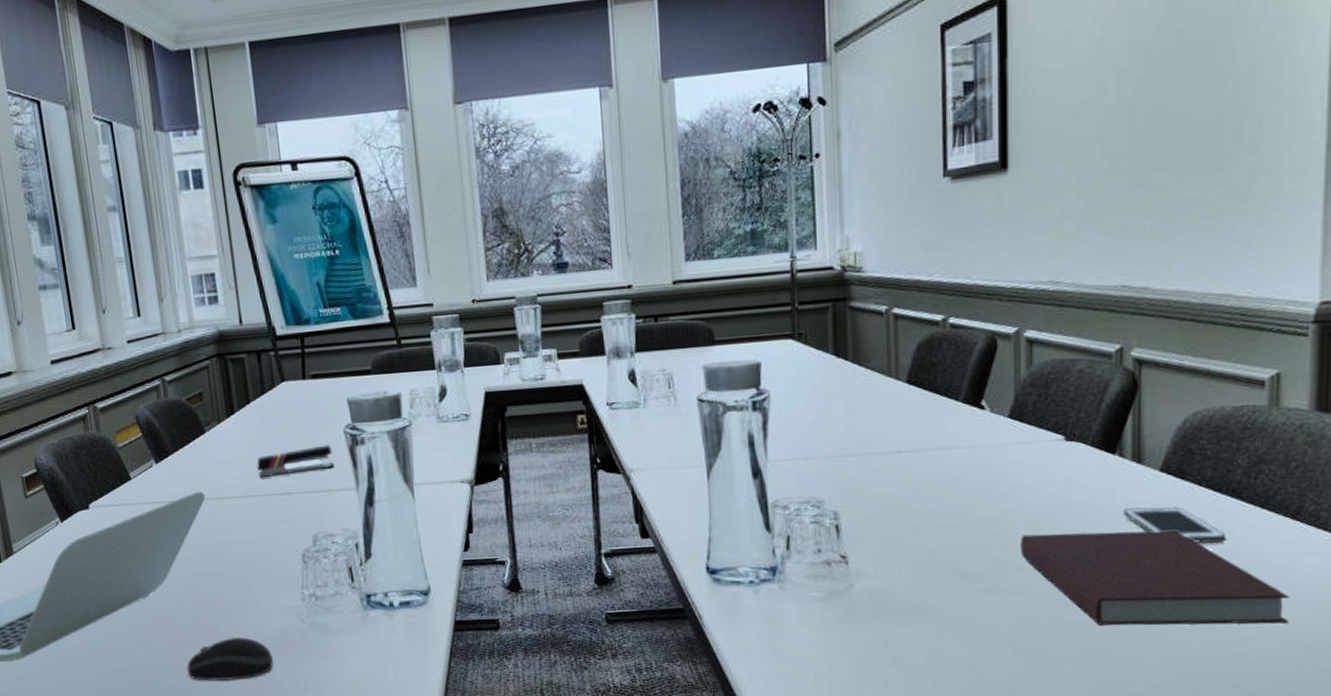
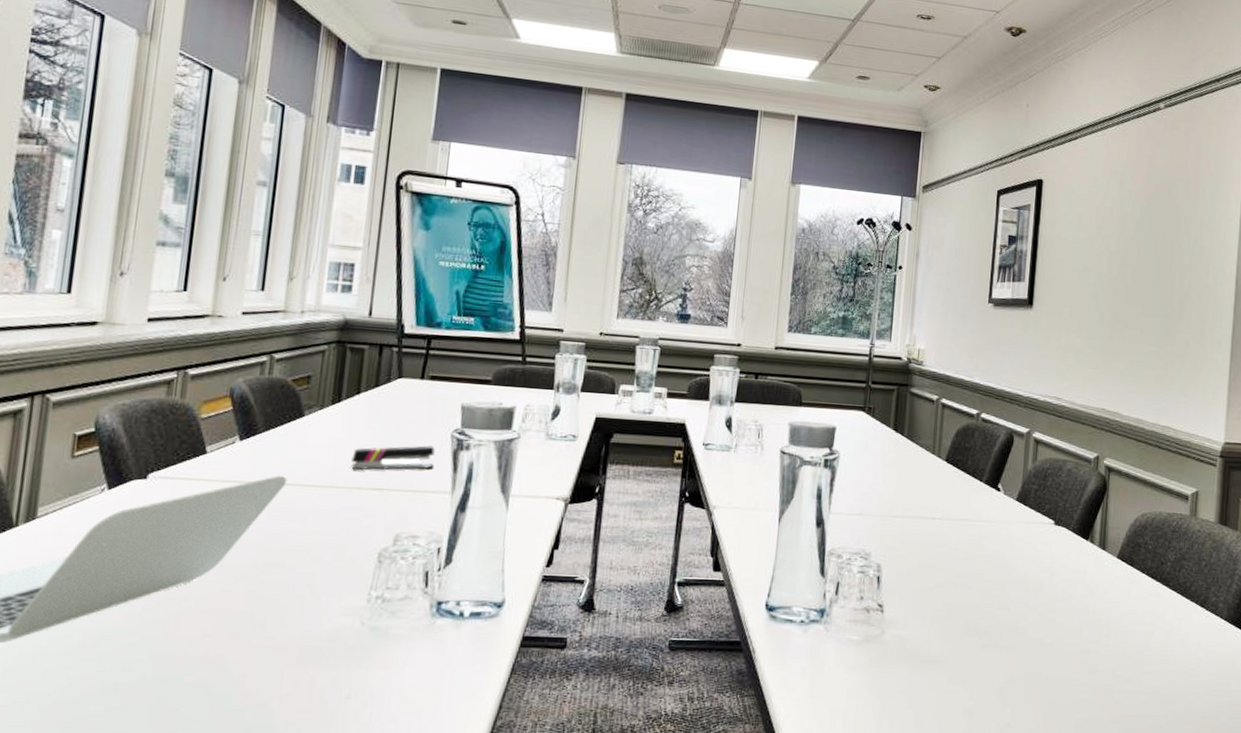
computer mouse: present [187,636,274,682] -> none [215,635,320,685]
notebook: present [1020,530,1289,626] -> none [1015,600,1196,691]
cell phone: present [1123,507,1226,543] -> none [1090,585,1158,620]

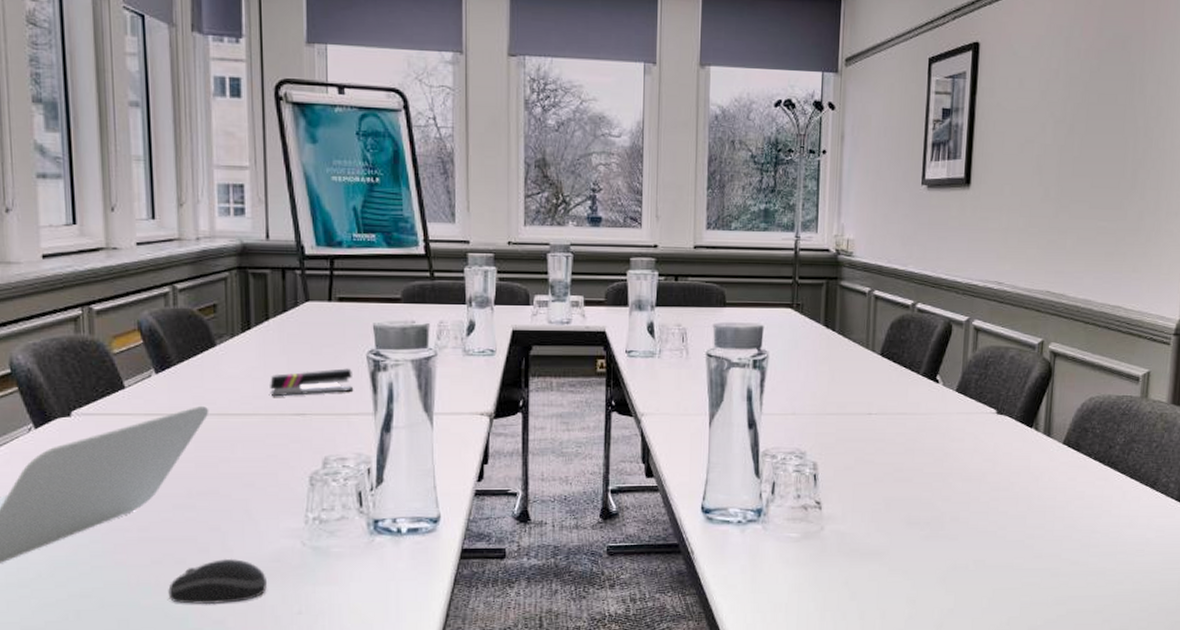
computer mouse: none [215,635,320,685] -> present [168,558,268,605]

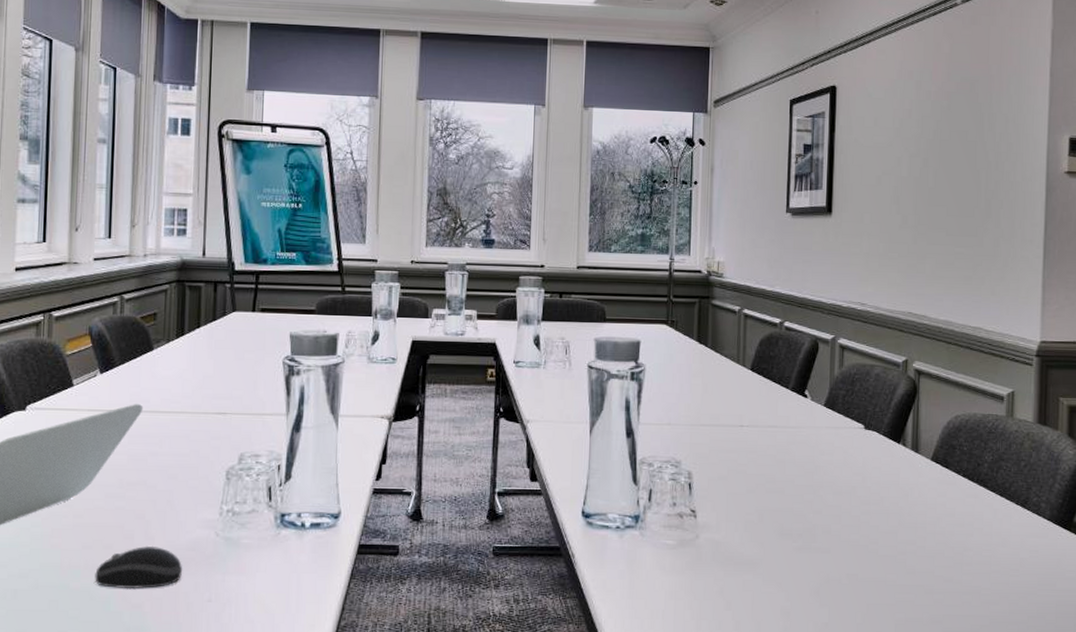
stapler: present [270,368,354,397] -> none [197,372,270,397]

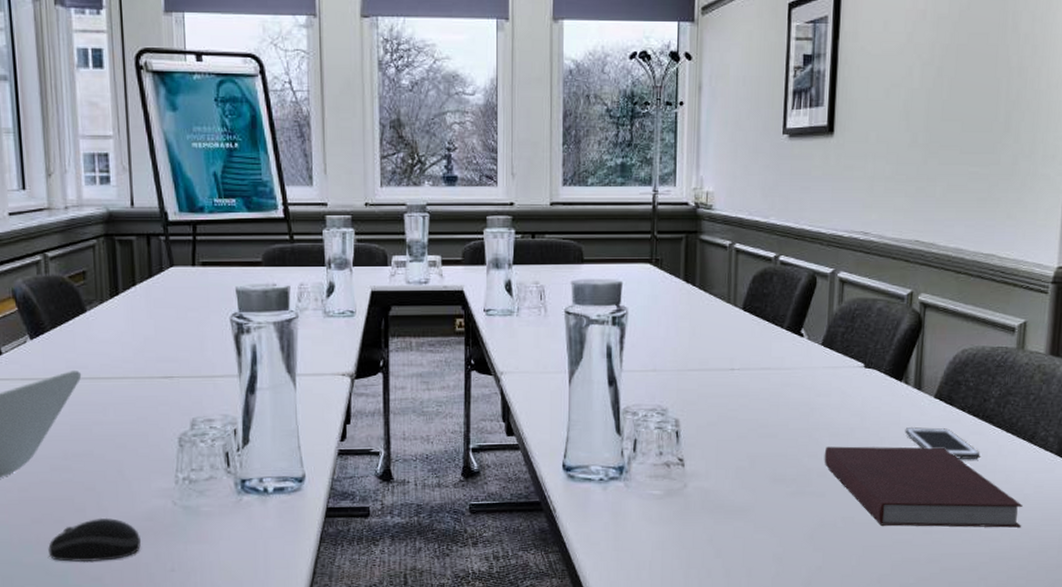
notebook: none [828,504,1019,591] -> present [824,446,1023,528]
cell phone: none [904,487,976,521] -> present [905,426,980,459]

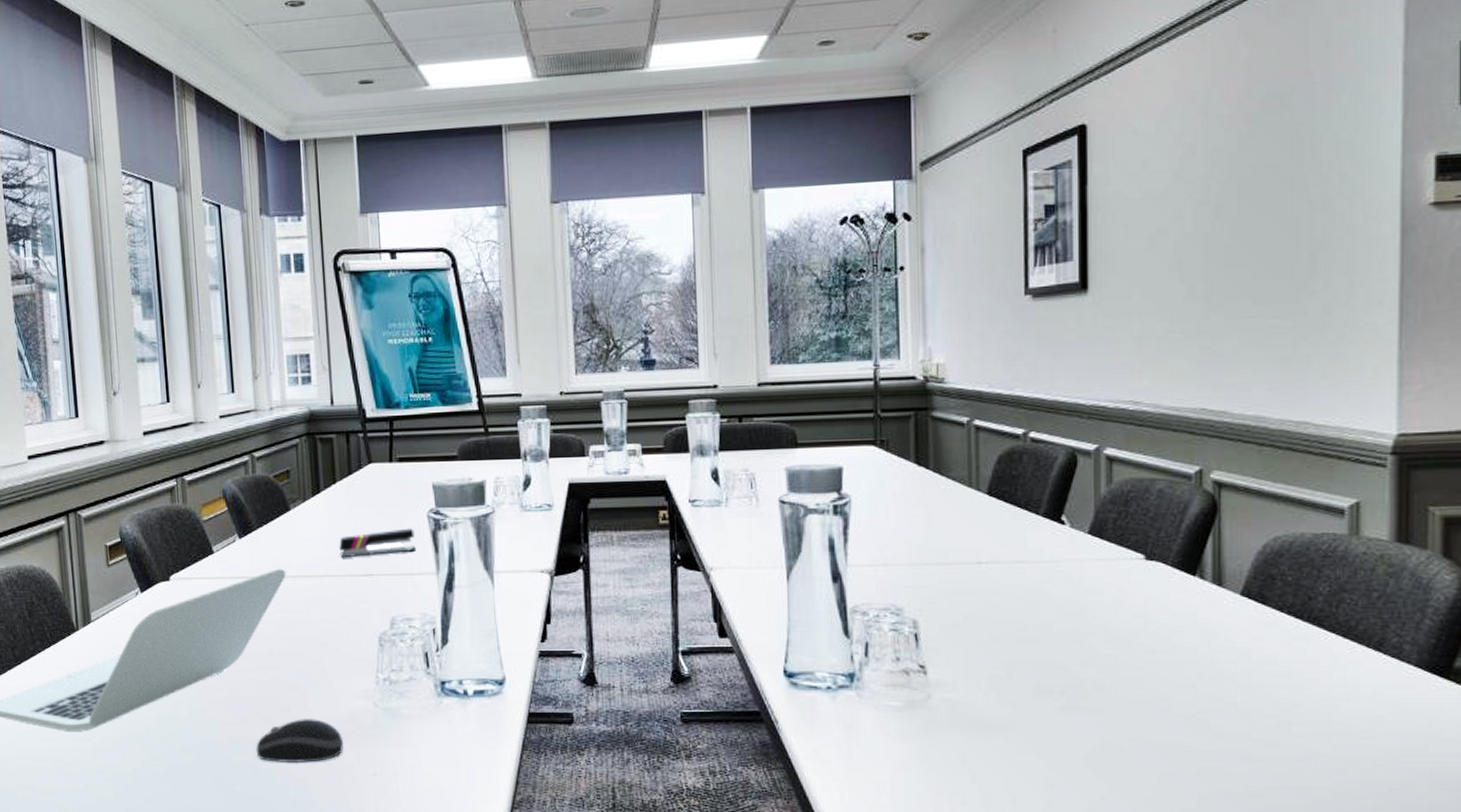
stapler: none [138,331,219,361] -> present [339,528,417,558]
notebook: present [824,446,1023,528] -> none [1100,653,1374,757]
cell phone: present [905,426,980,459] -> none [1204,630,1309,670]

